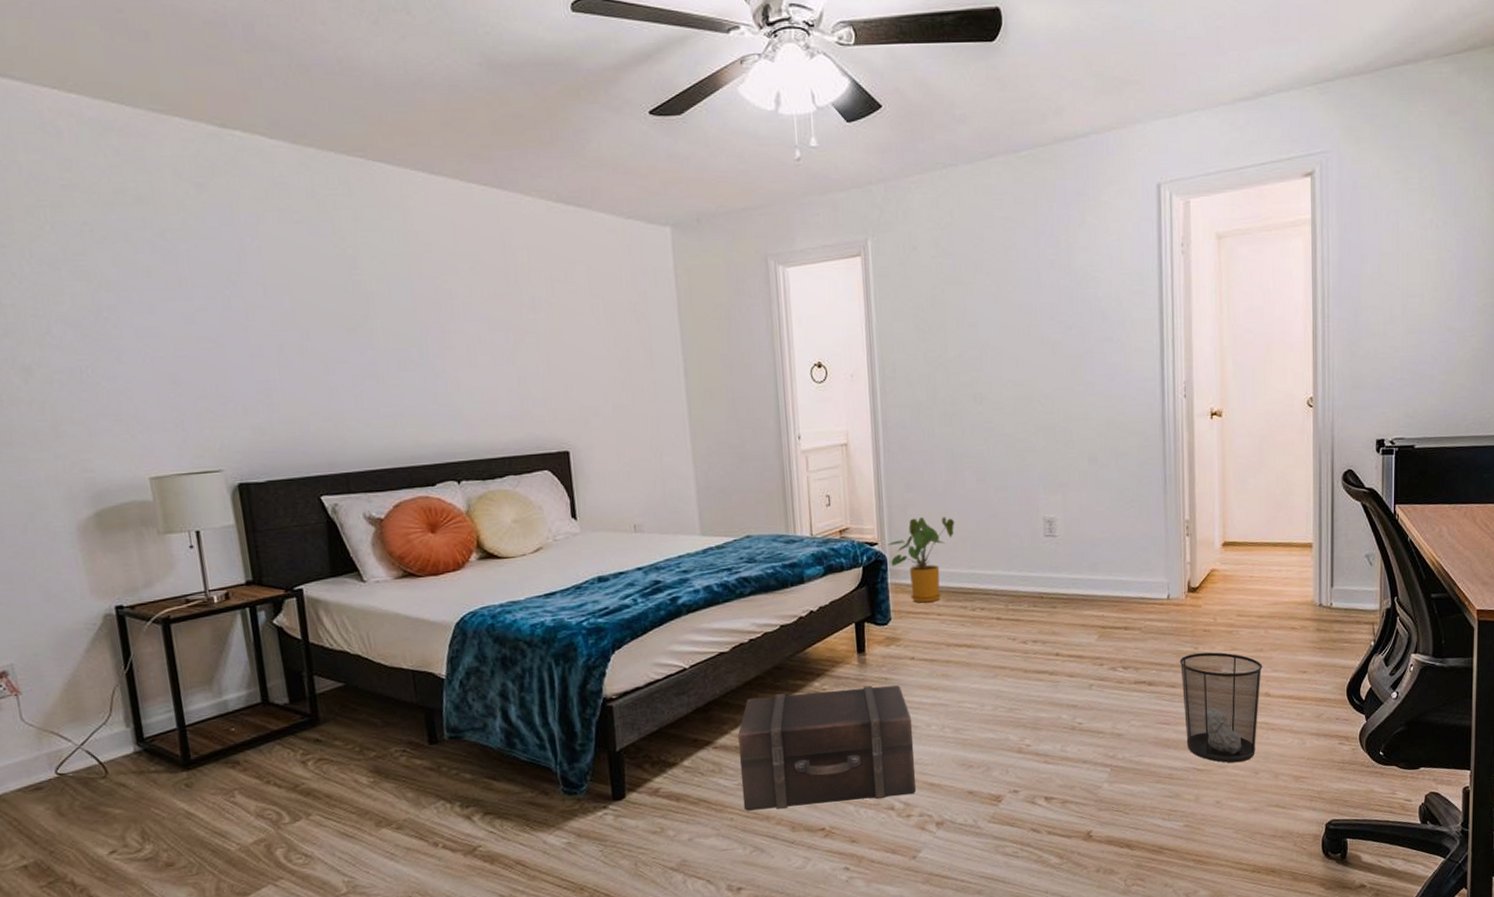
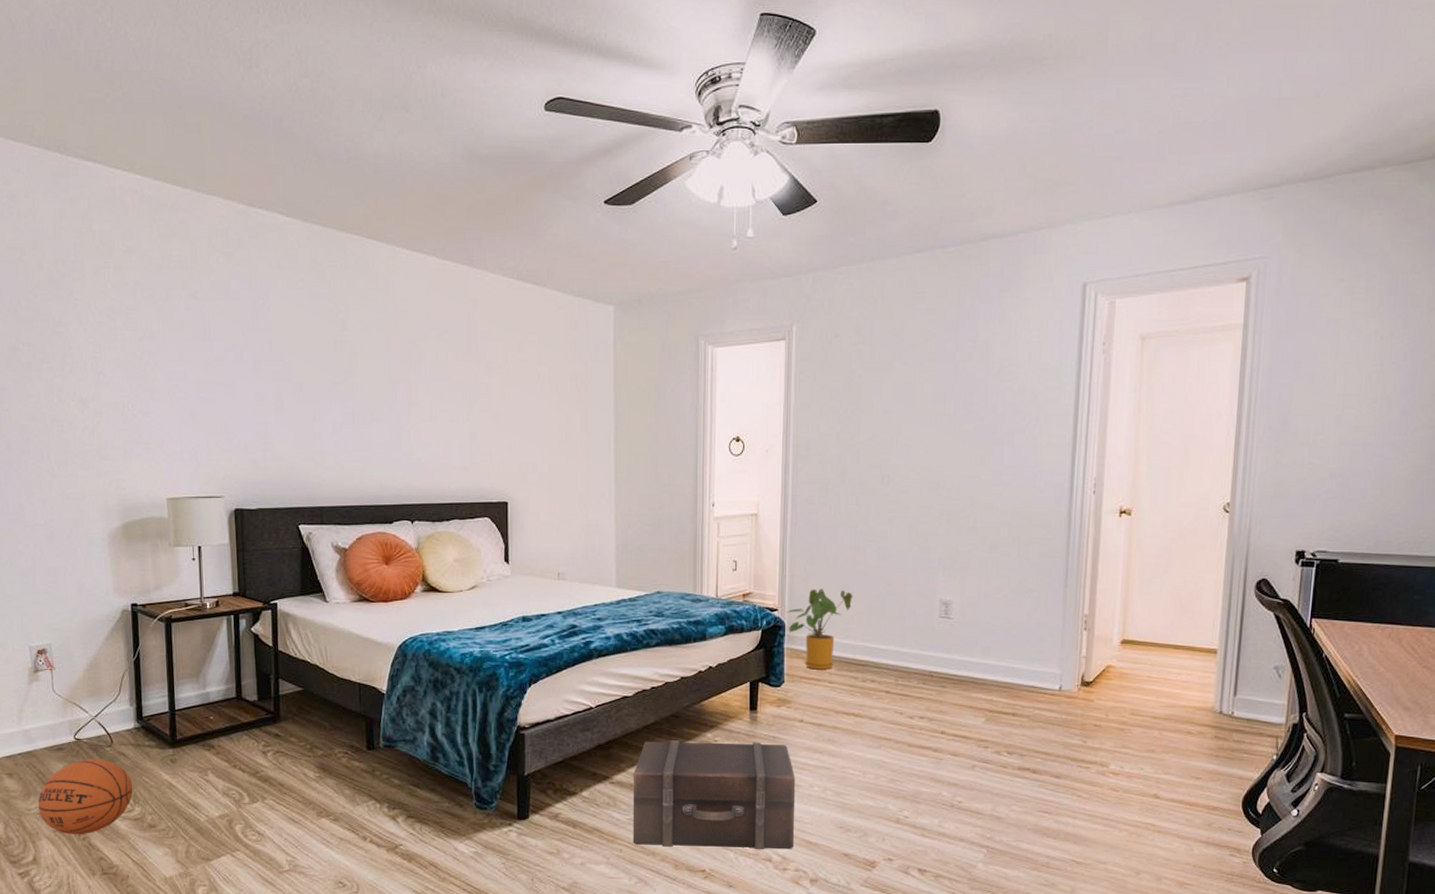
basketball: none [14,794,141,889] -> present [38,758,133,835]
waste bin: present [1179,652,1263,763] -> none [1066,746,1154,861]

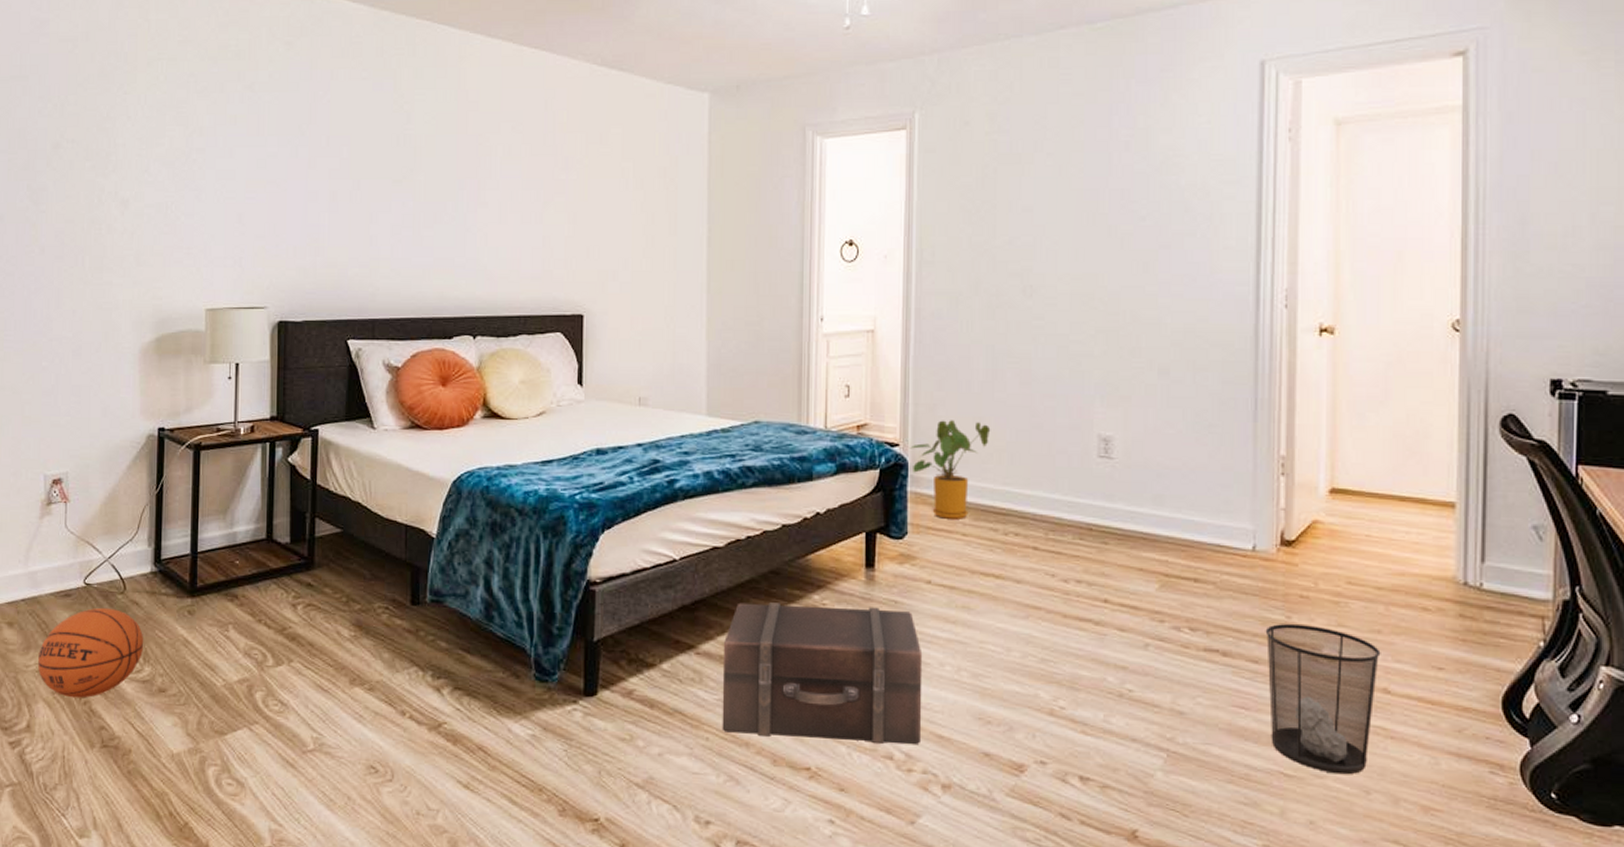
waste bin: none [1066,746,1154,861] -> present [1265,623,1381,775]

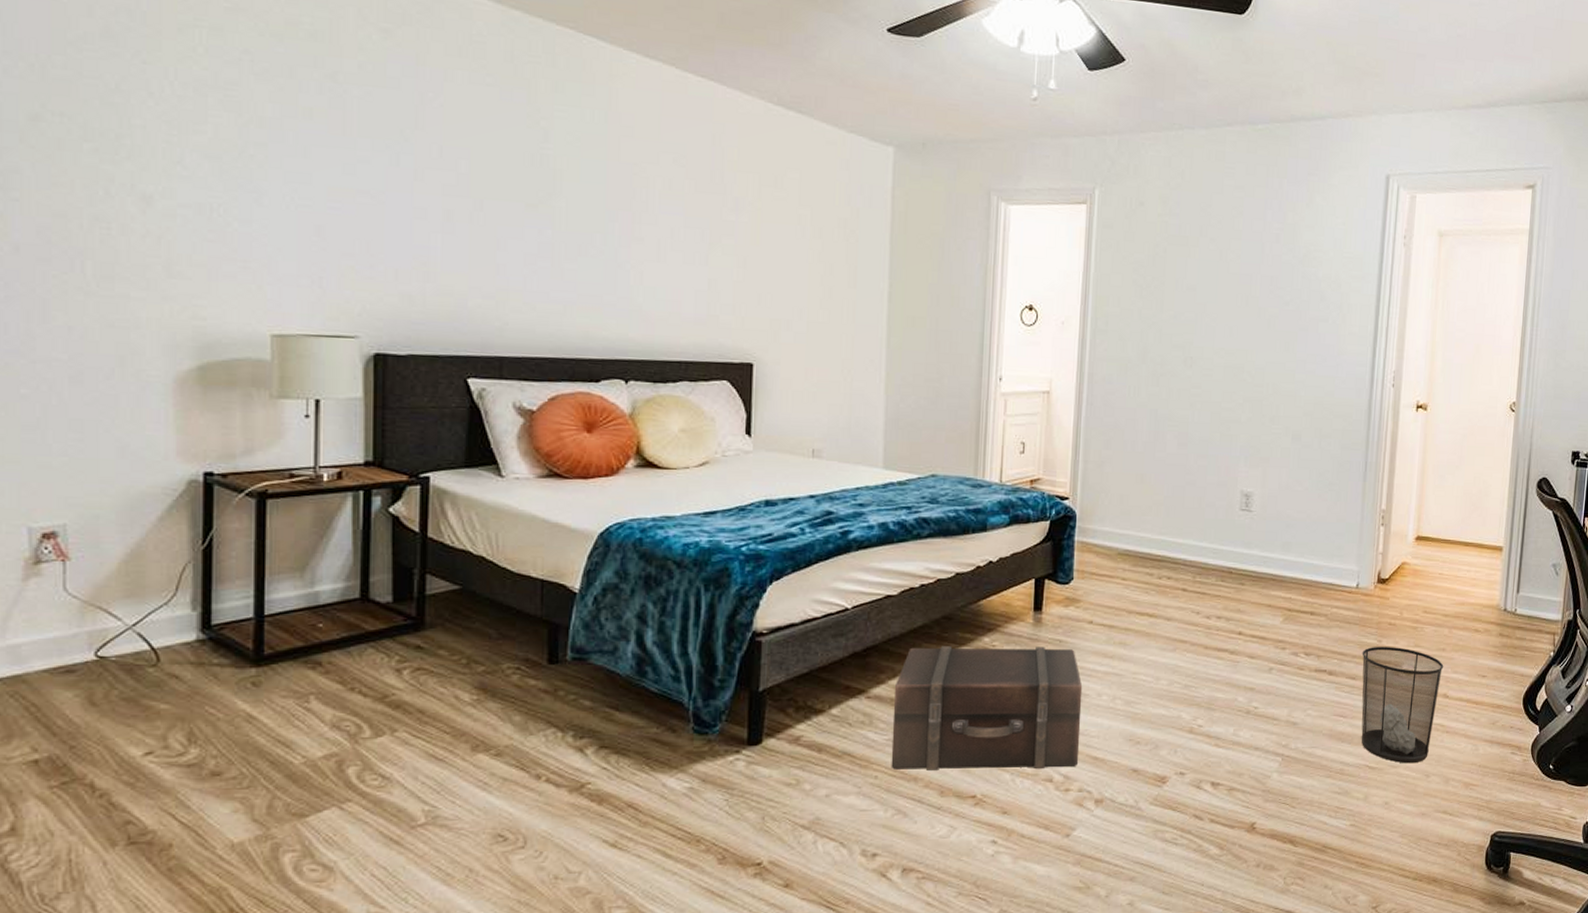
basketball: present [37,607,144,698] -> none [24,683,188,791]
house plant: present [910,420,991,519] -> none [1079,476,1151,566]

